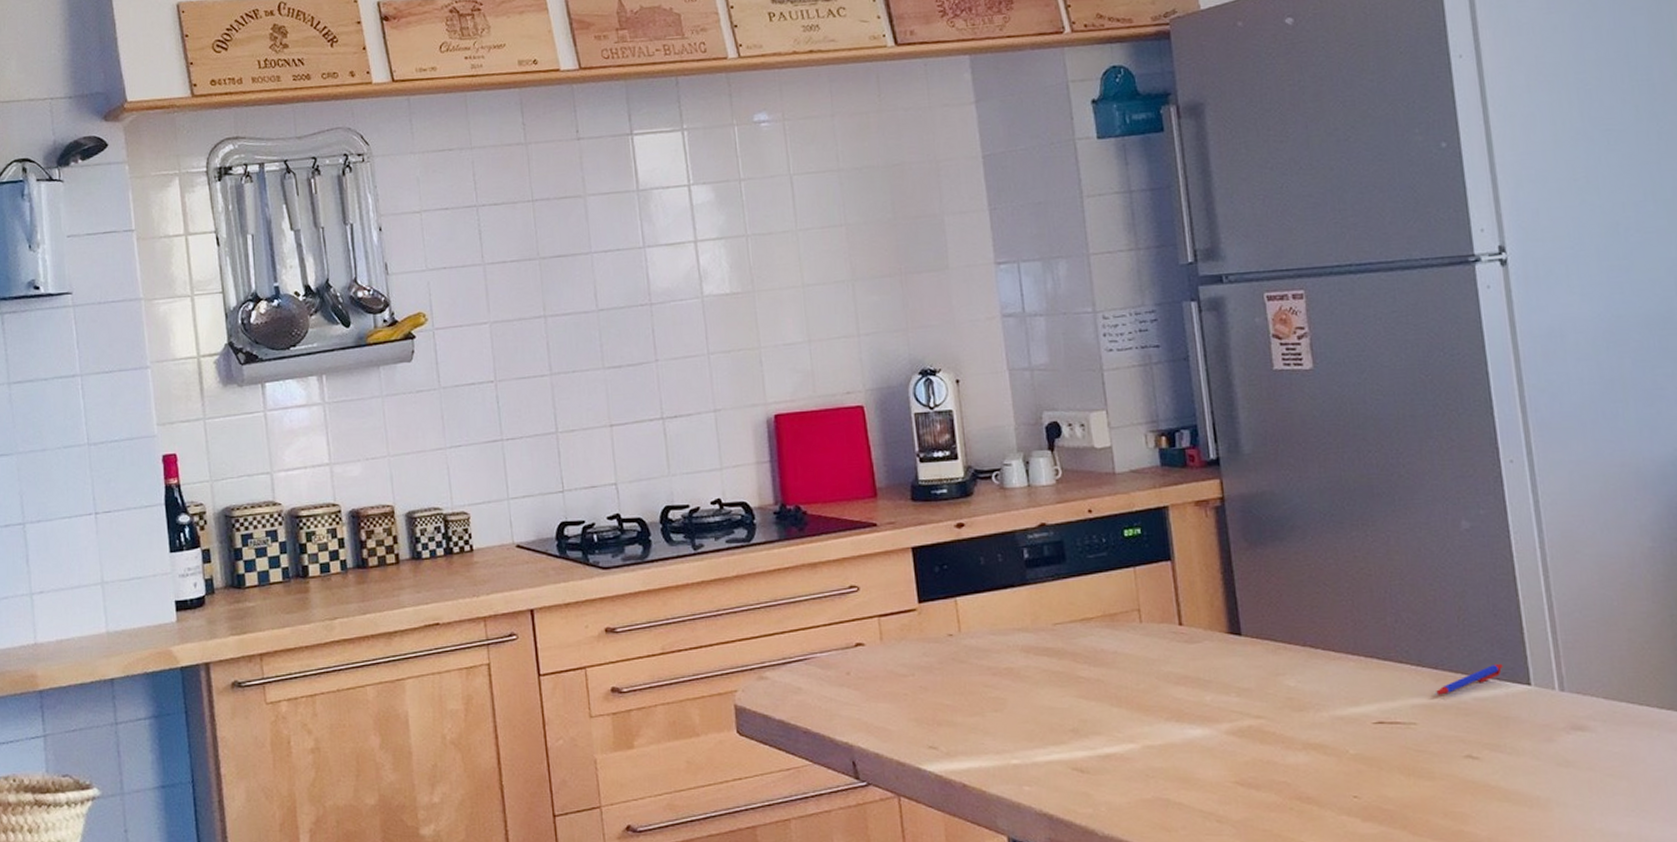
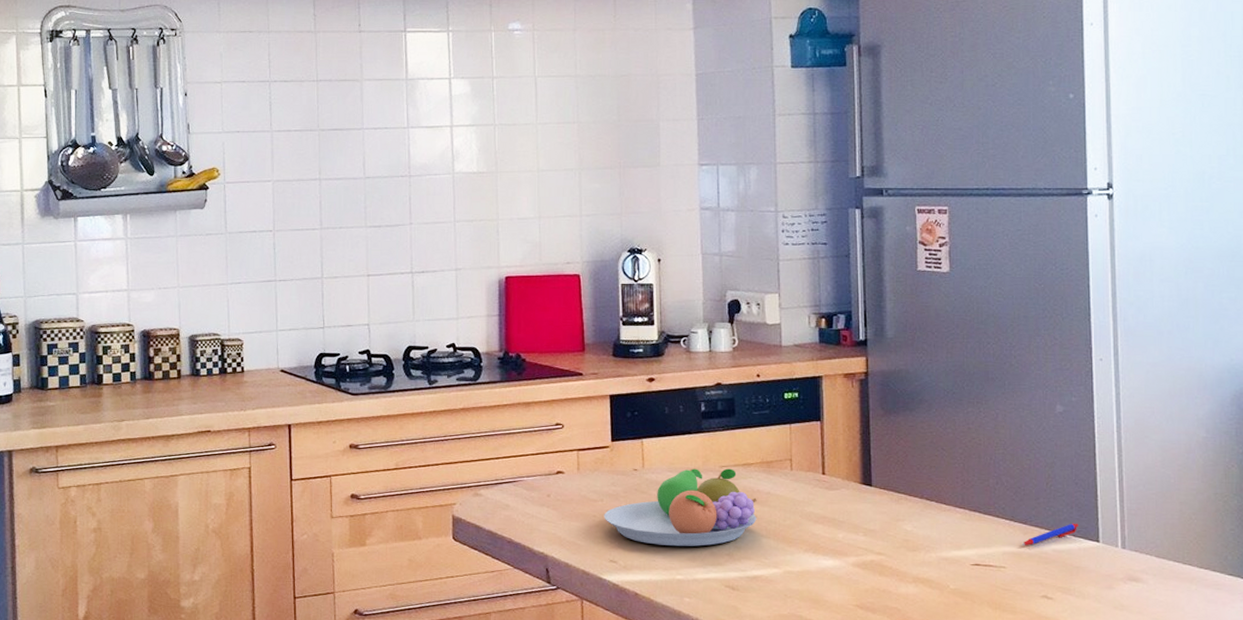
fruit bowl: none [917,626,1104,724] -> present [604,468,757,547]

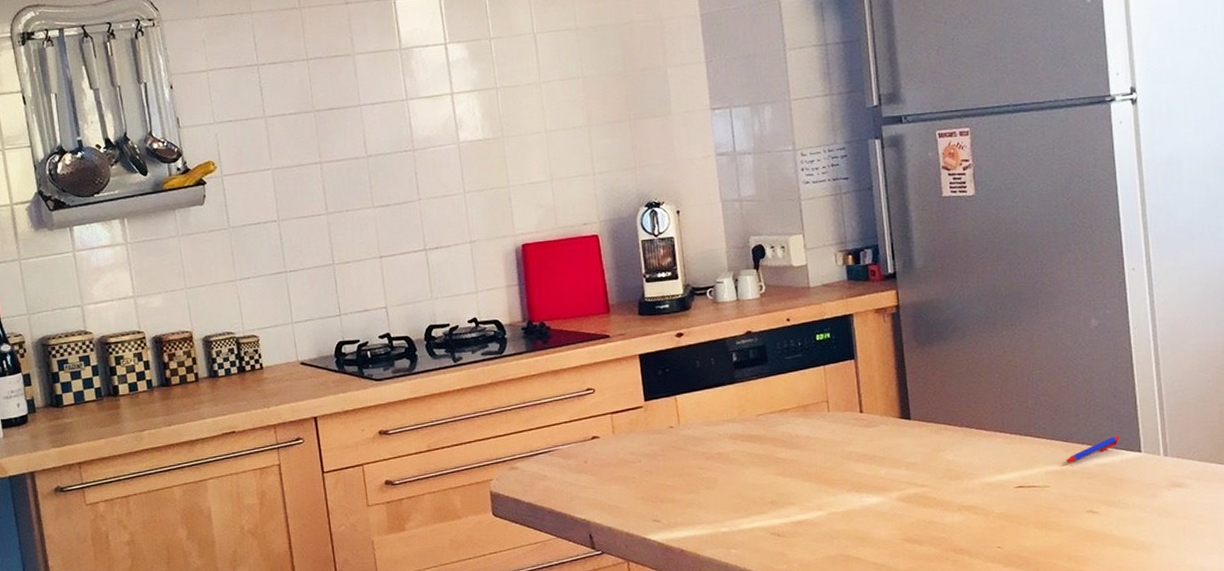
fruit bowl: present [604,468,757,547] -> none [643,416,798,500]

